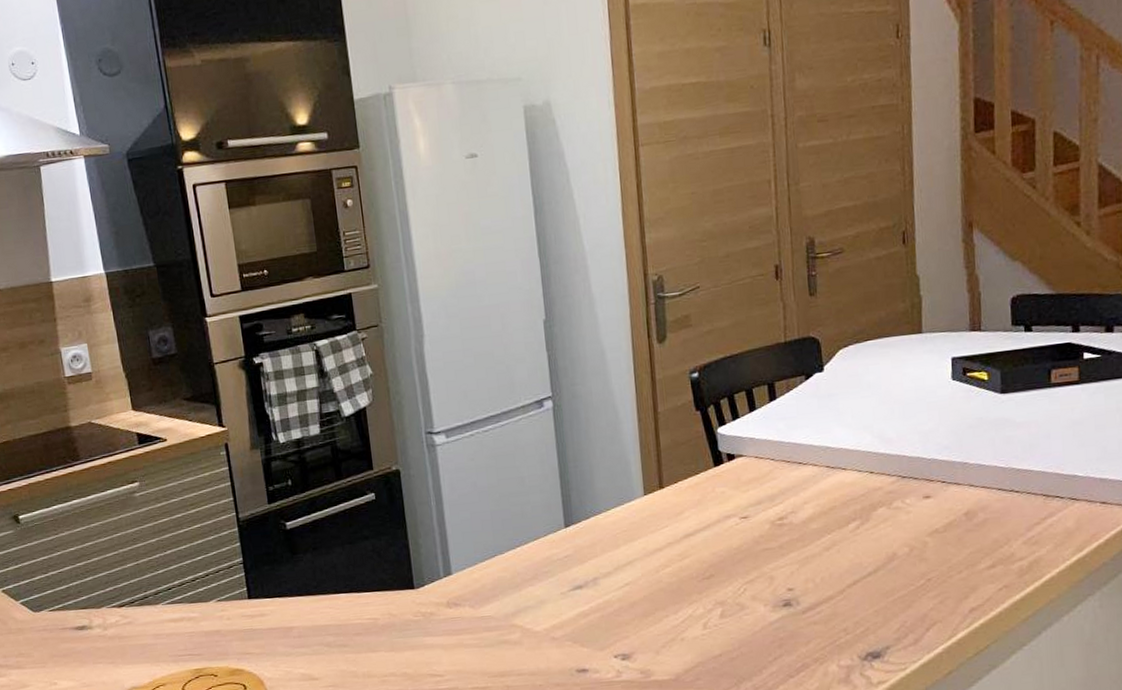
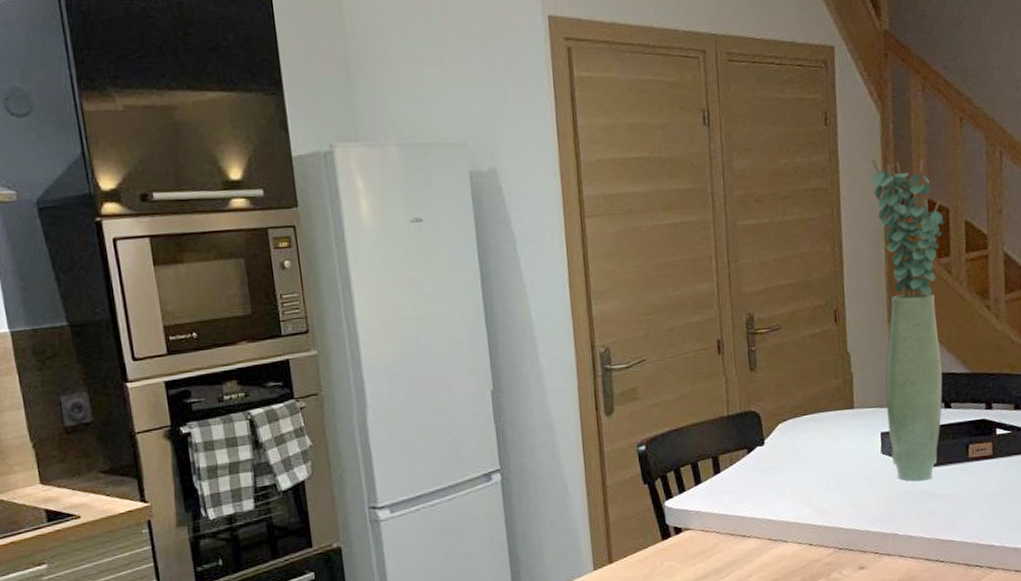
vase: none [945,67,1031,408] -> present [870,158,945,481]

